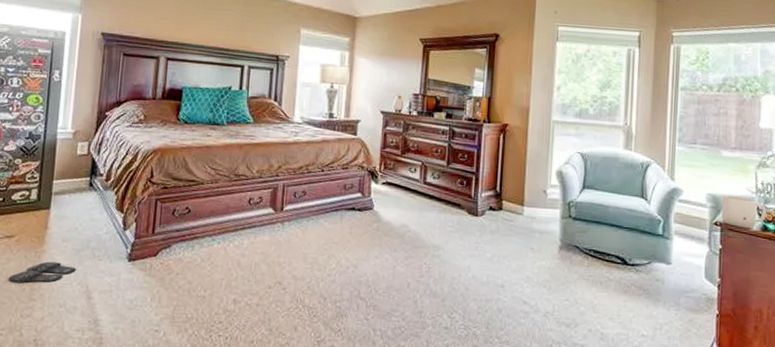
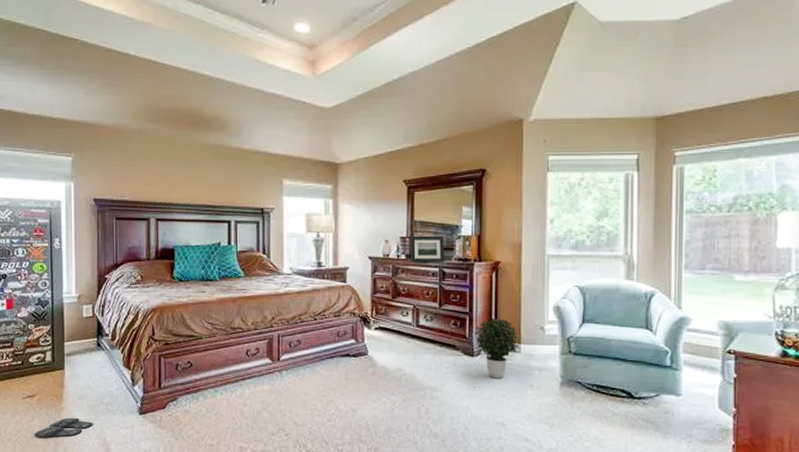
picture frame: none [422,93,456,122] -> present [411,235,444,263]
potted plant: none [480,178,522,240] -> present [475,317,519,379]
mug: present [721,194,766,229] -> none [734,321,786,356]

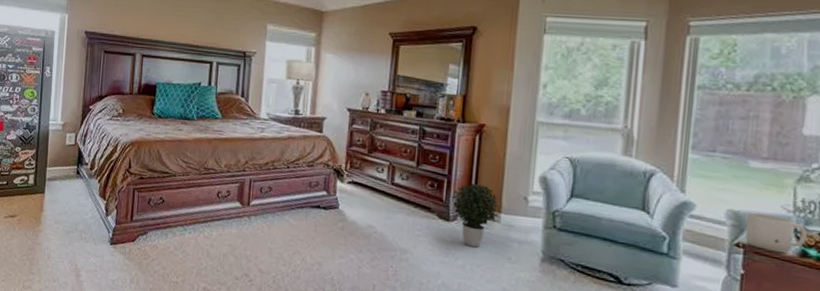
slippers: present [35,417,93,438] -> none [13,240,67,259]
picture frame: present [411,235,444,263] -> none [390,90,428,121]
mug: none [734,321,786,356] -> present [745,212,807,254]

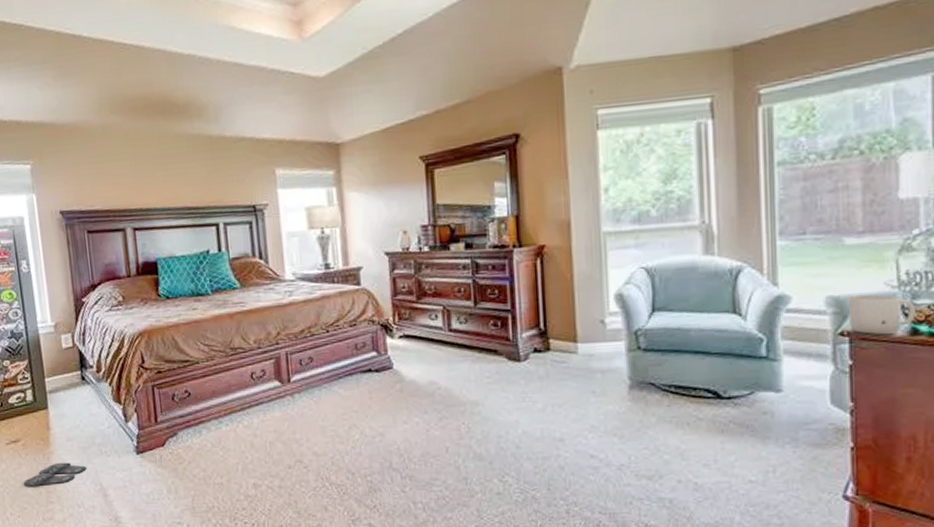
slippers: none [13,240,67,259] -> present [24,462,86,487]
potted plant: present [452,182,499,248] -> none [520,313,575,387]

